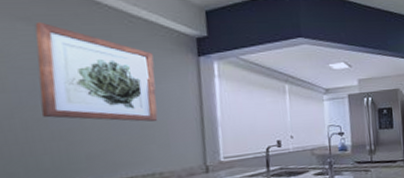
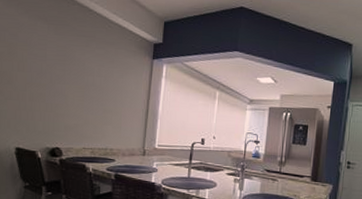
wall art: present [35,21,158,122] -> none [42,21,121,107]

